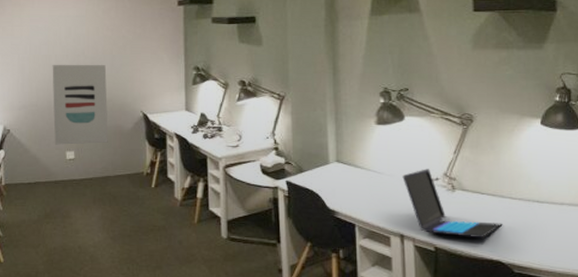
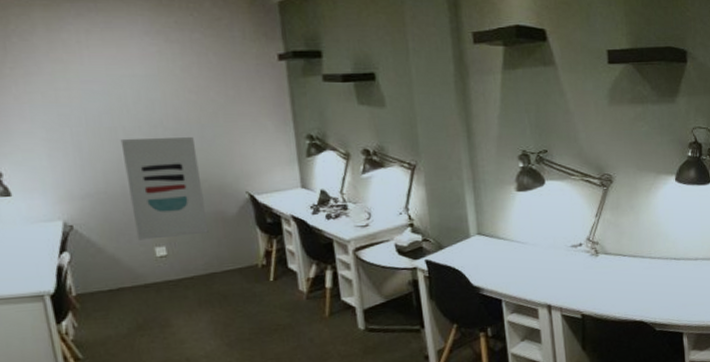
laptop: present [402,169,503,239] -> none [546,234,644,301]

